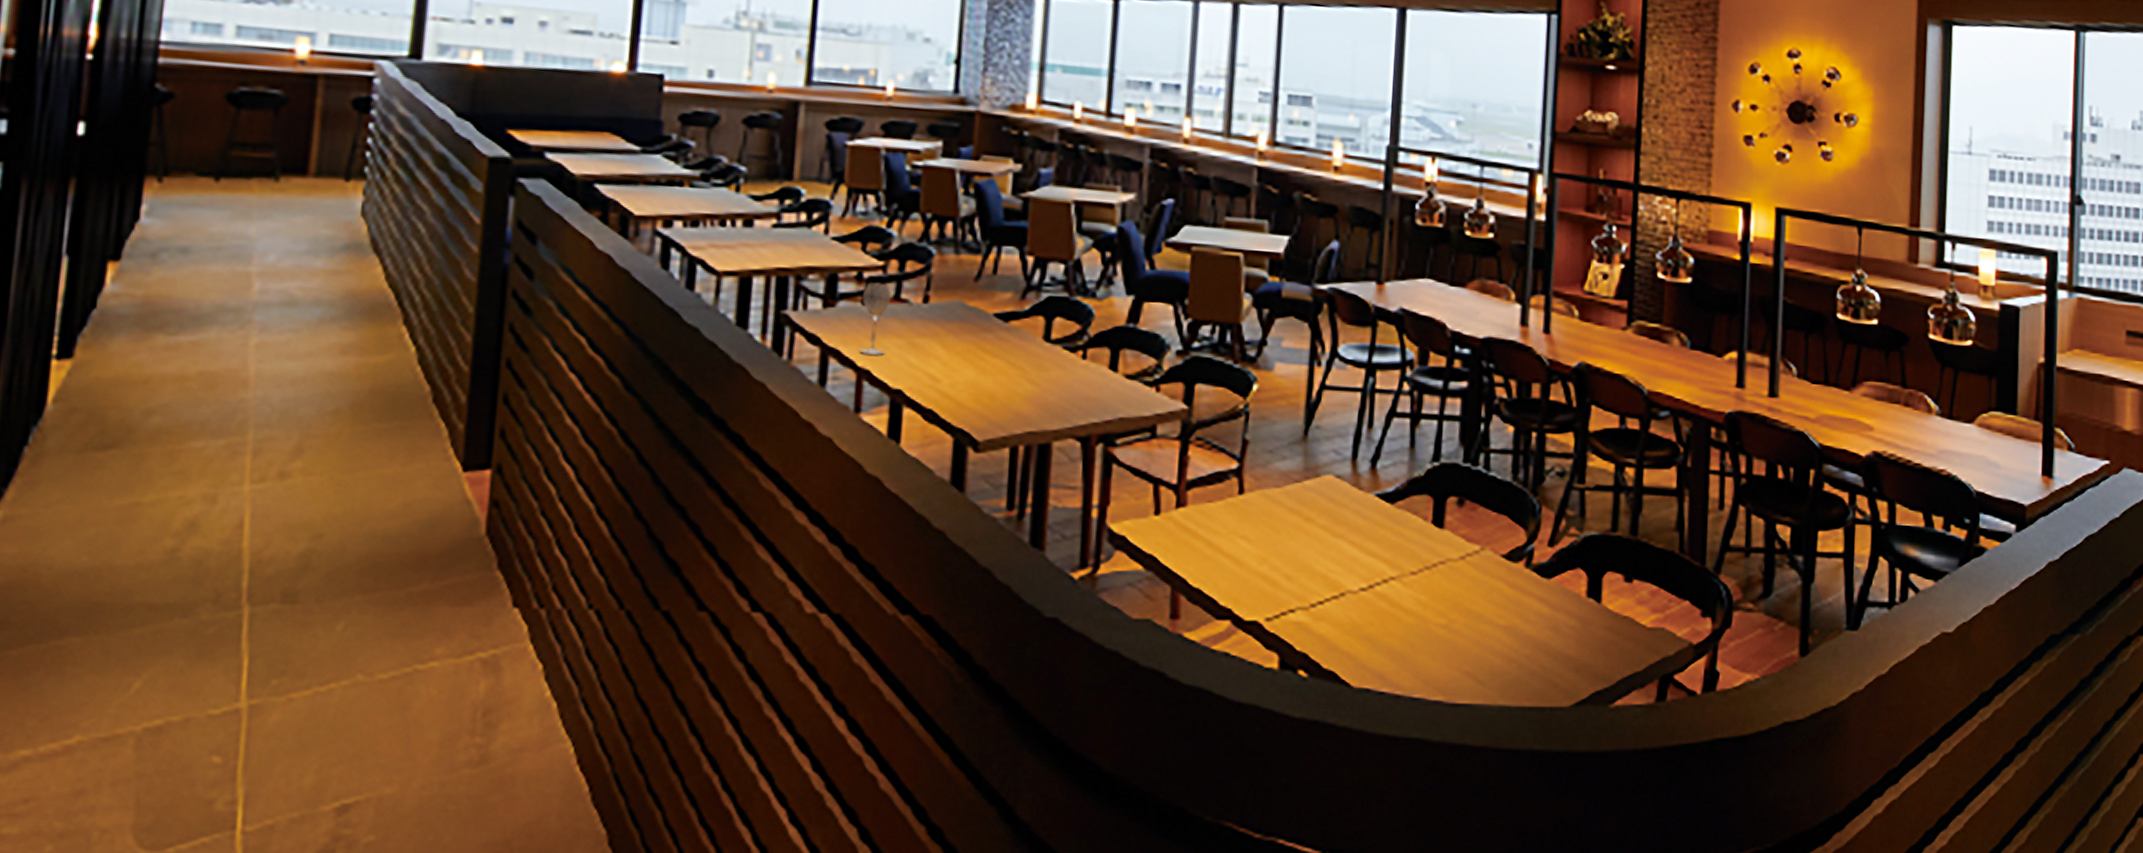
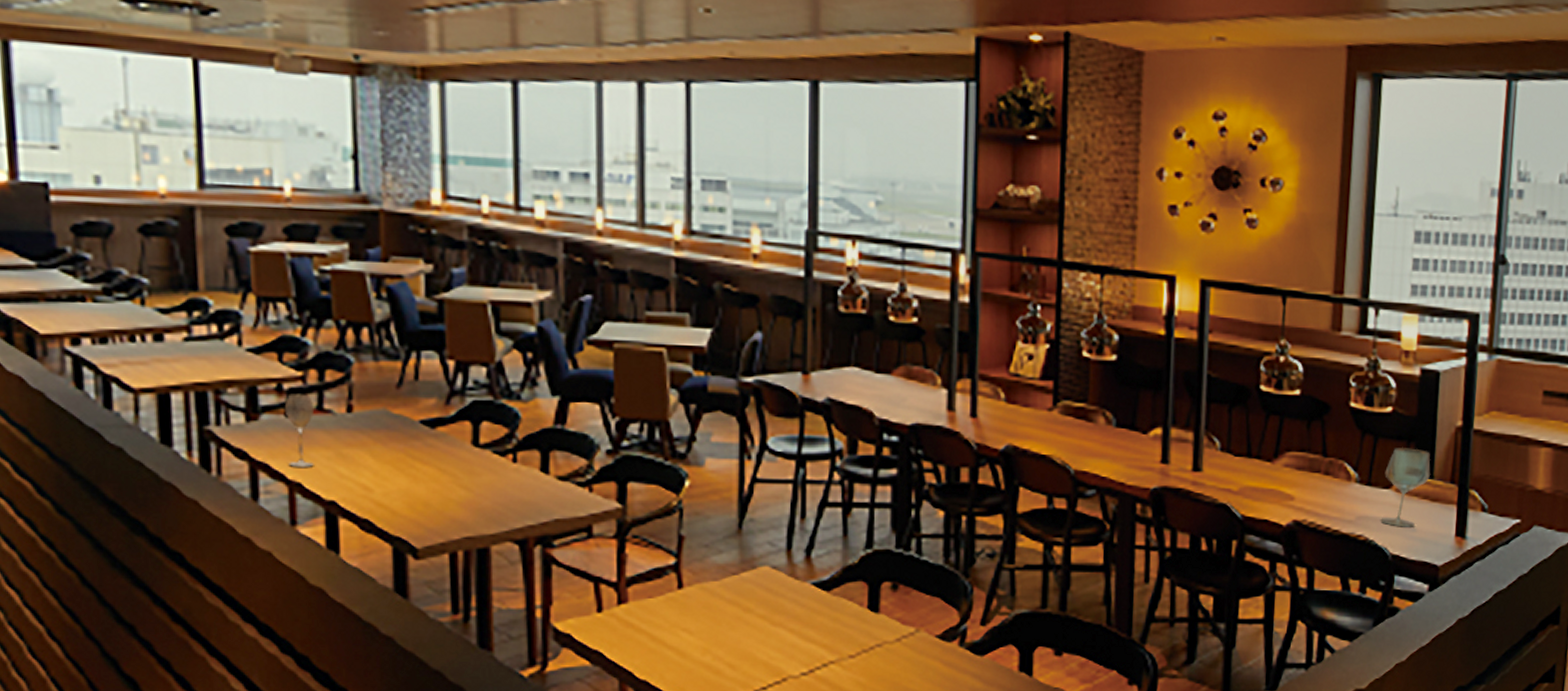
wine glass: none [1963,382,2013,464] -> present [1380,448,1430,527]

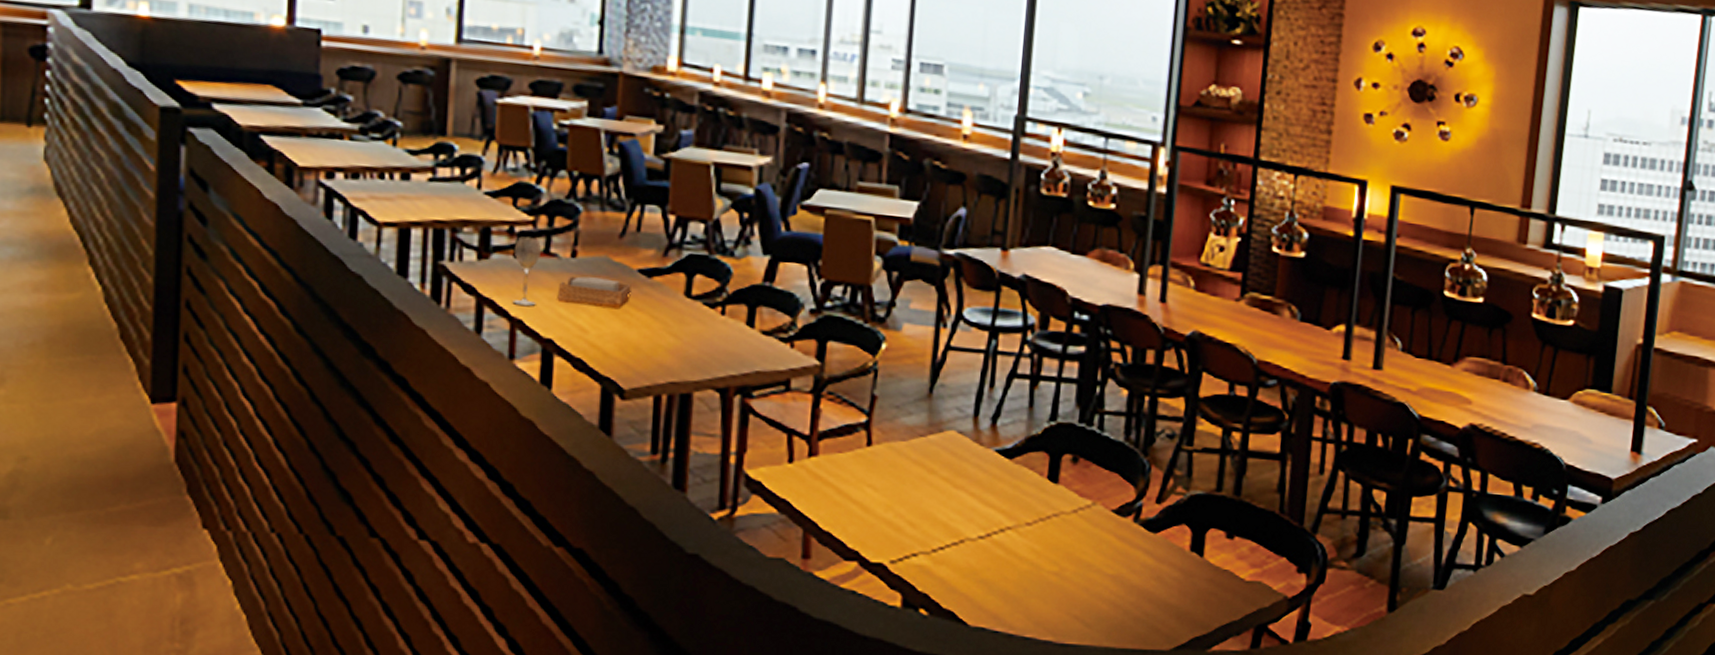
napkin holder: none [336,432,415,465] -> present [557,276,631,310]
wine glass: present [1380,448,1430,527] -> none [1556,360,1609,439]

